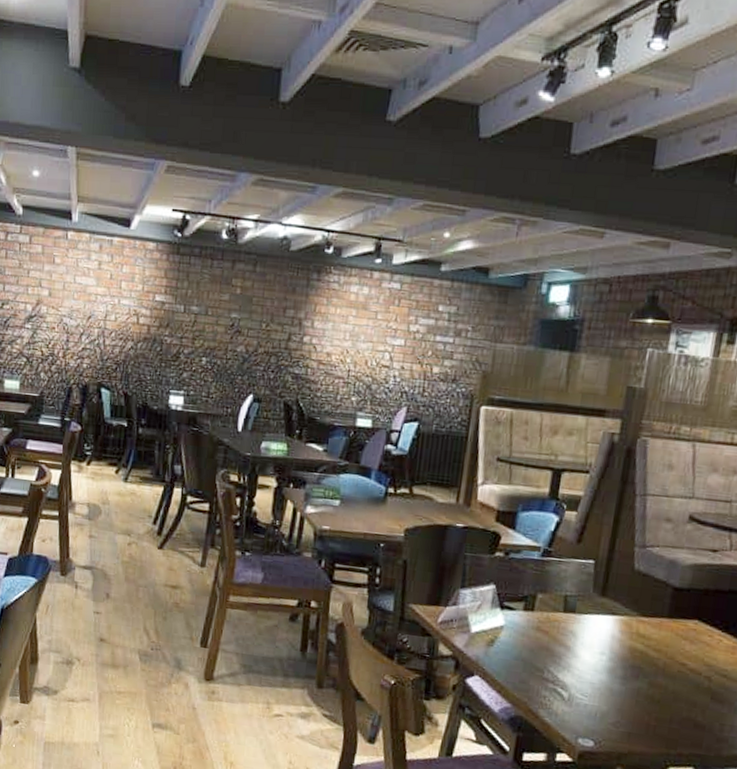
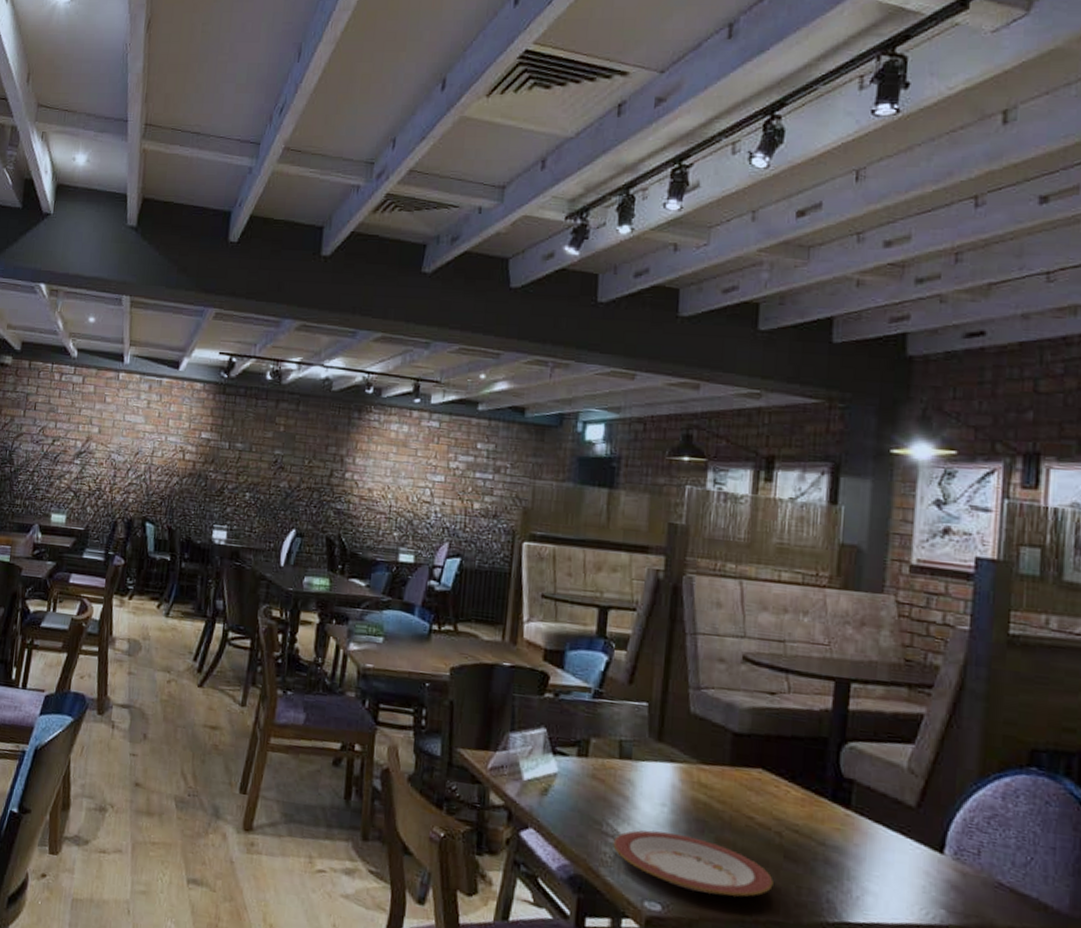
plate: none [552,676,699,734] -> present [613,830,773,897]

